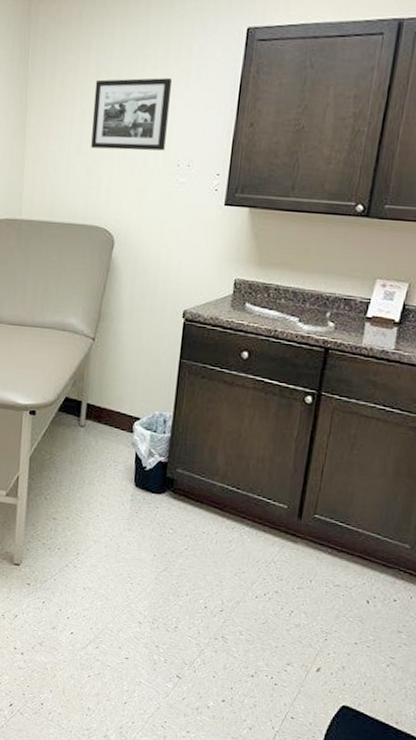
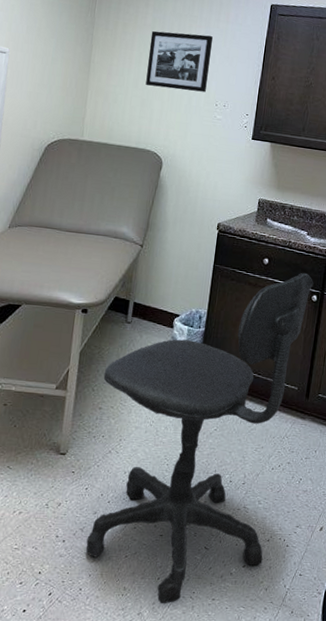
office chair: none [45,368,308,730] -> present [85,272,314,604]

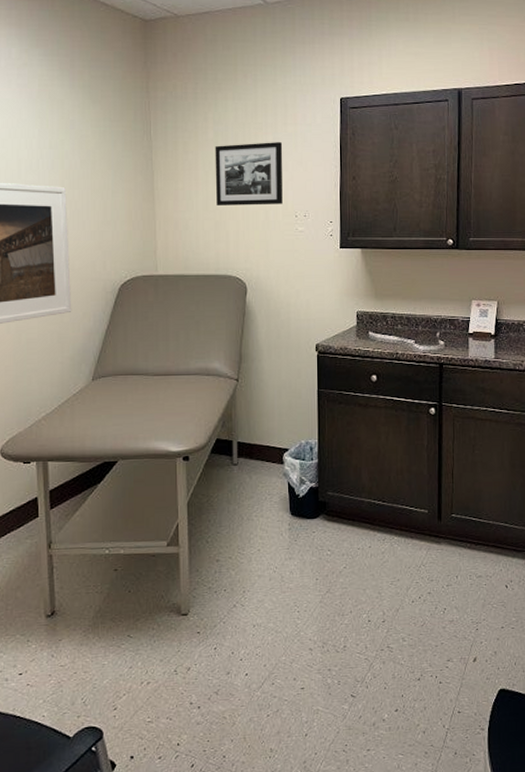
office chair: present [85,272,314,604] -> none [216,384,430,762]

